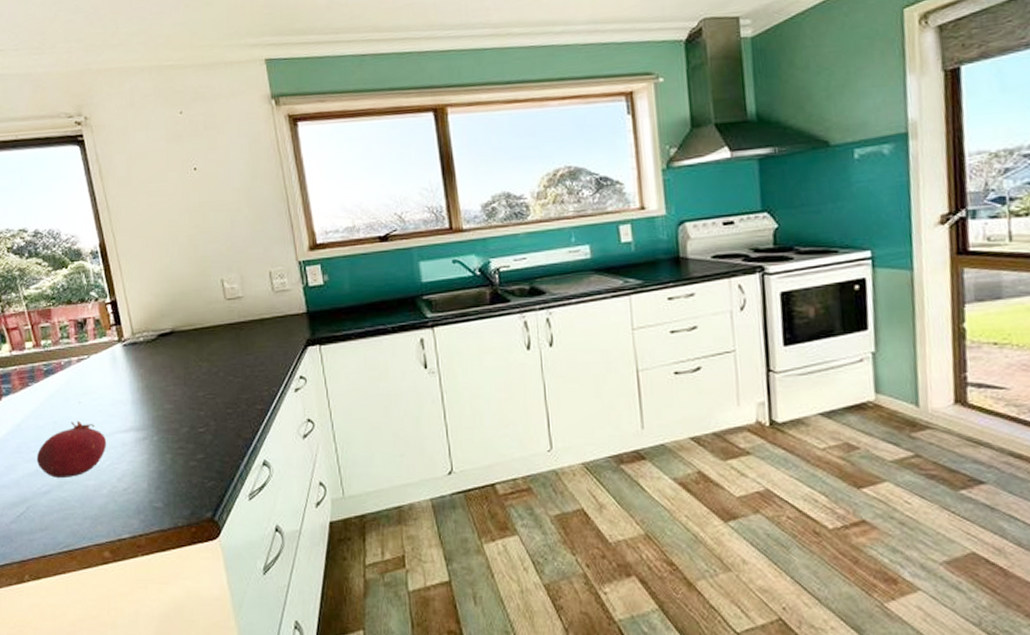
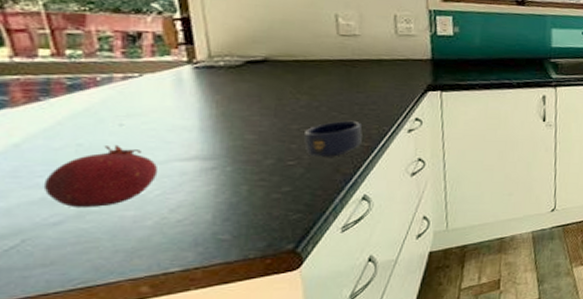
mug: none [208,383,256,423] -> present [303,120,363,157]

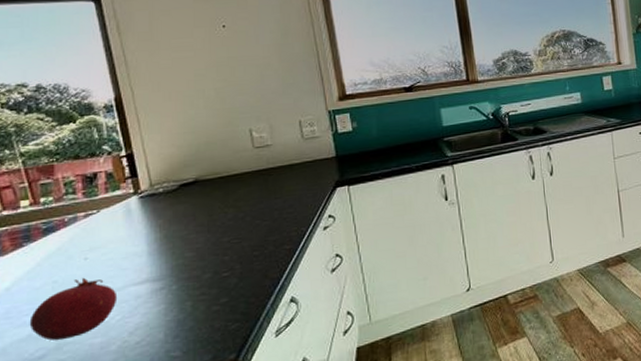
mug: present [303,120,363,157] -> none [233,225,284,266]

